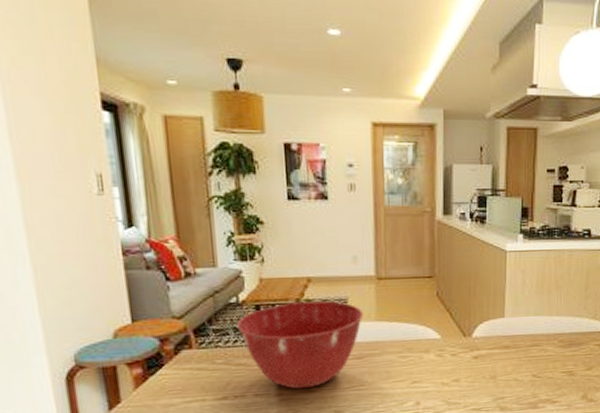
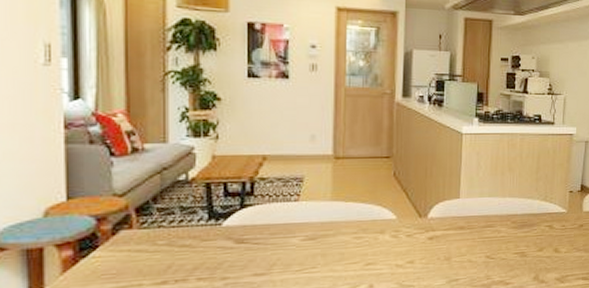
mixing bowl: present [236,300,364,389] -> none [184,179,319,273]

